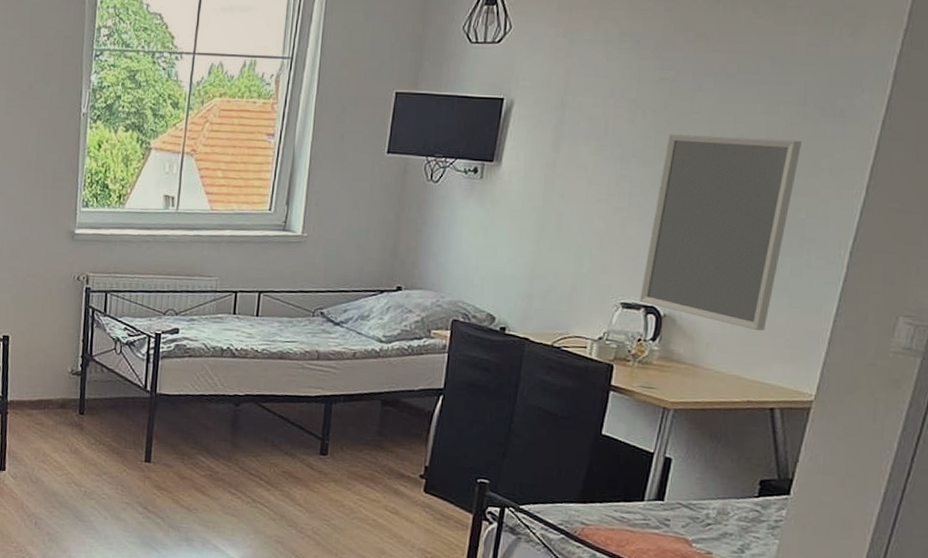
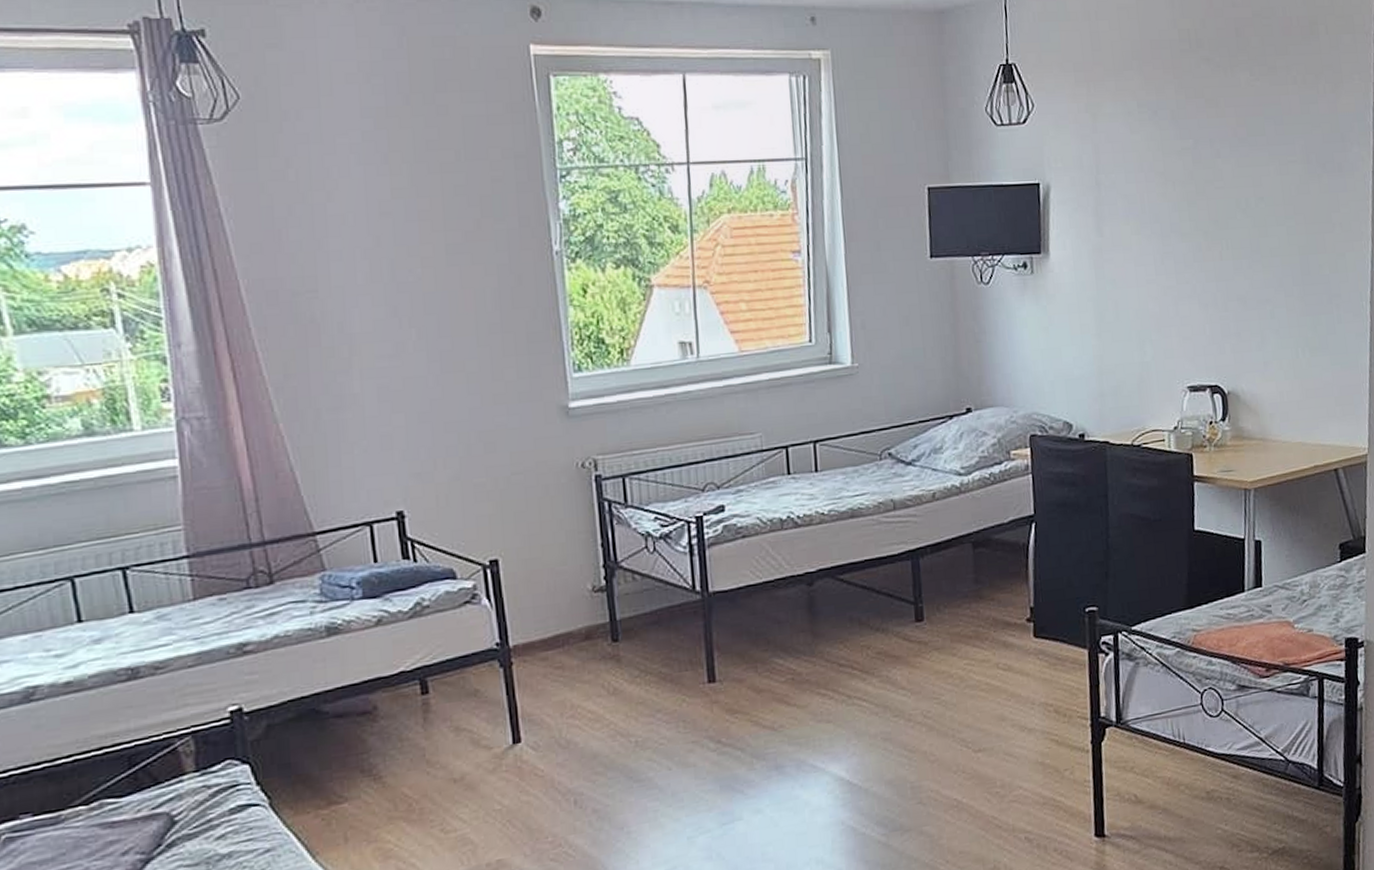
home mirror: present [640,134,801,331] -> none [1199,198,1316,394]

